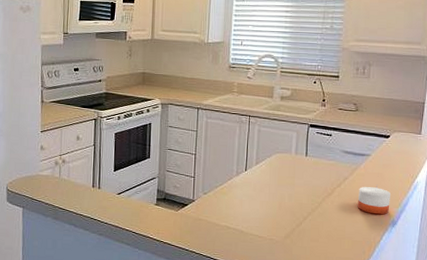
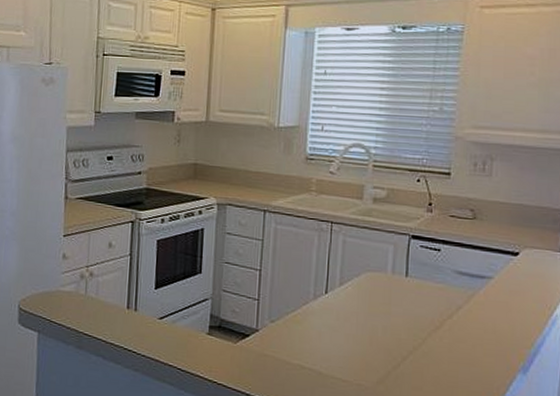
candle: present [357,185,390,215] -> none [475,318,520,358]

